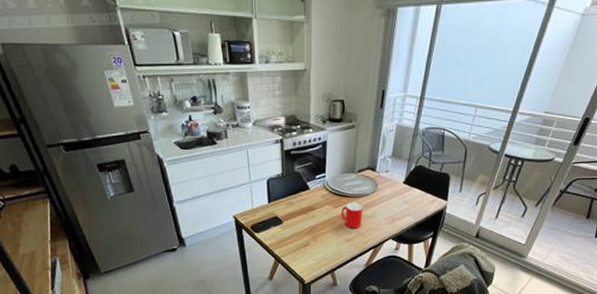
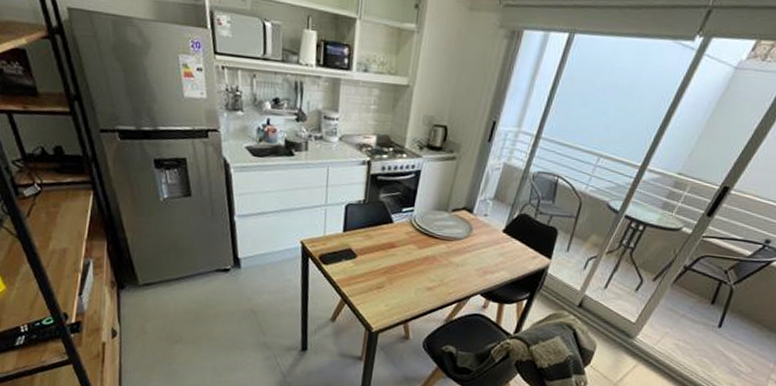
cup: present [342,203,363,228] -> none [426,246,452,276]

